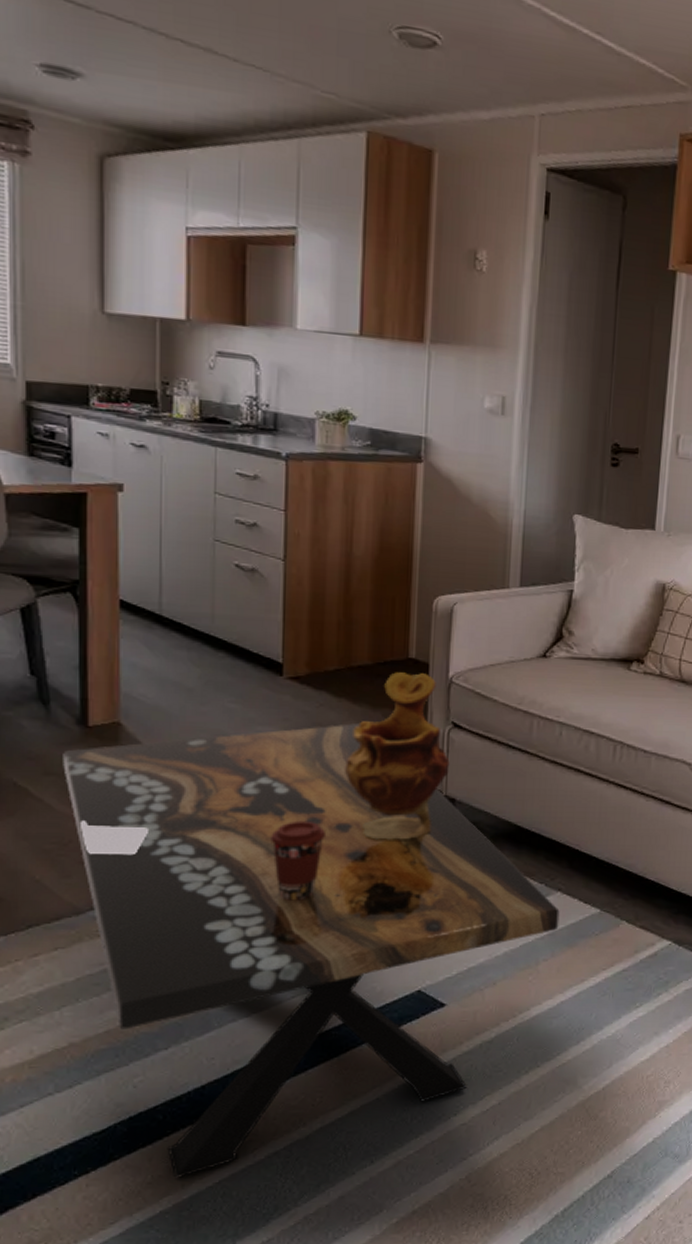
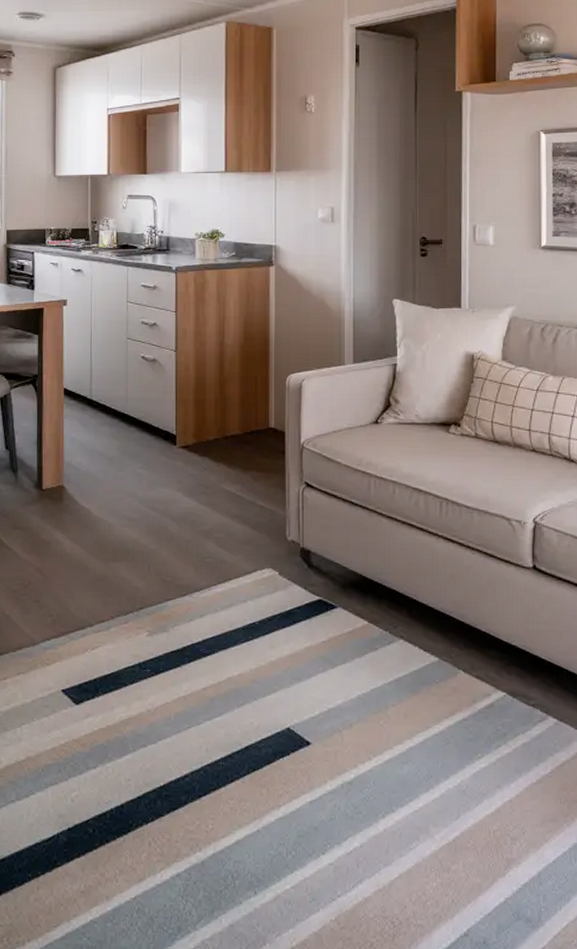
coffee table: present [63,724,560,1179] -> none [25,485,403,891]
coffee cup: present [271,820,327,901] -> none [170,568,212,640]
vase: present [345,672,450,840] -> none [224,440,305,587]

